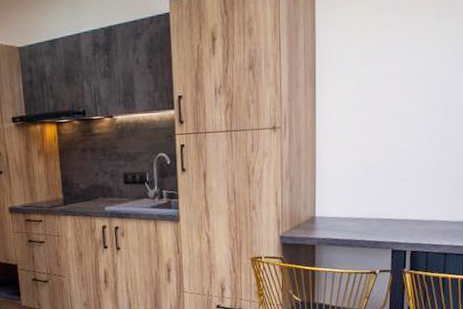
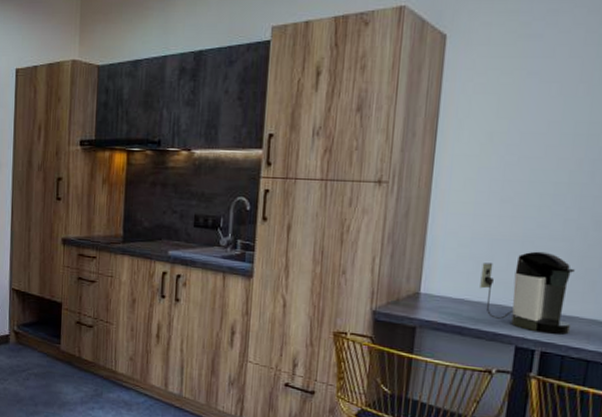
coffee maker: none [361,171,431,236] -> present [480,251,575,335]

